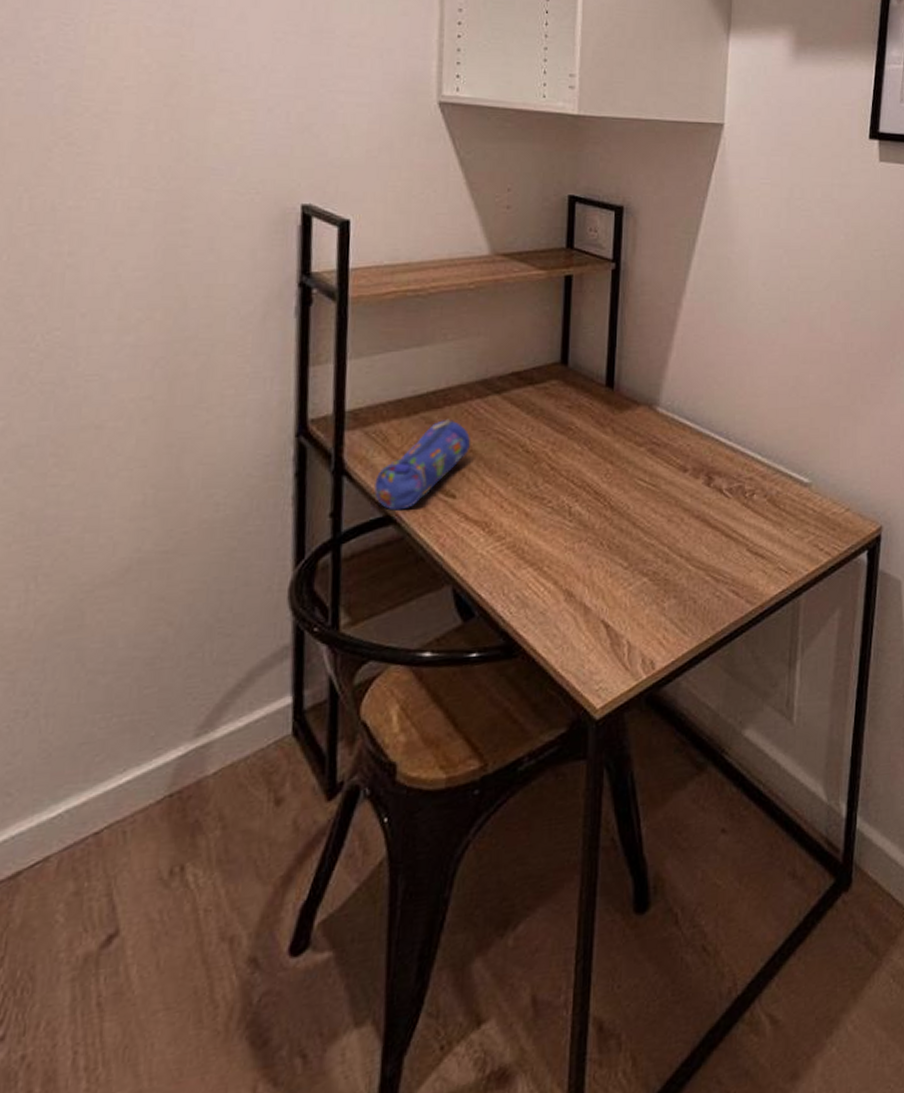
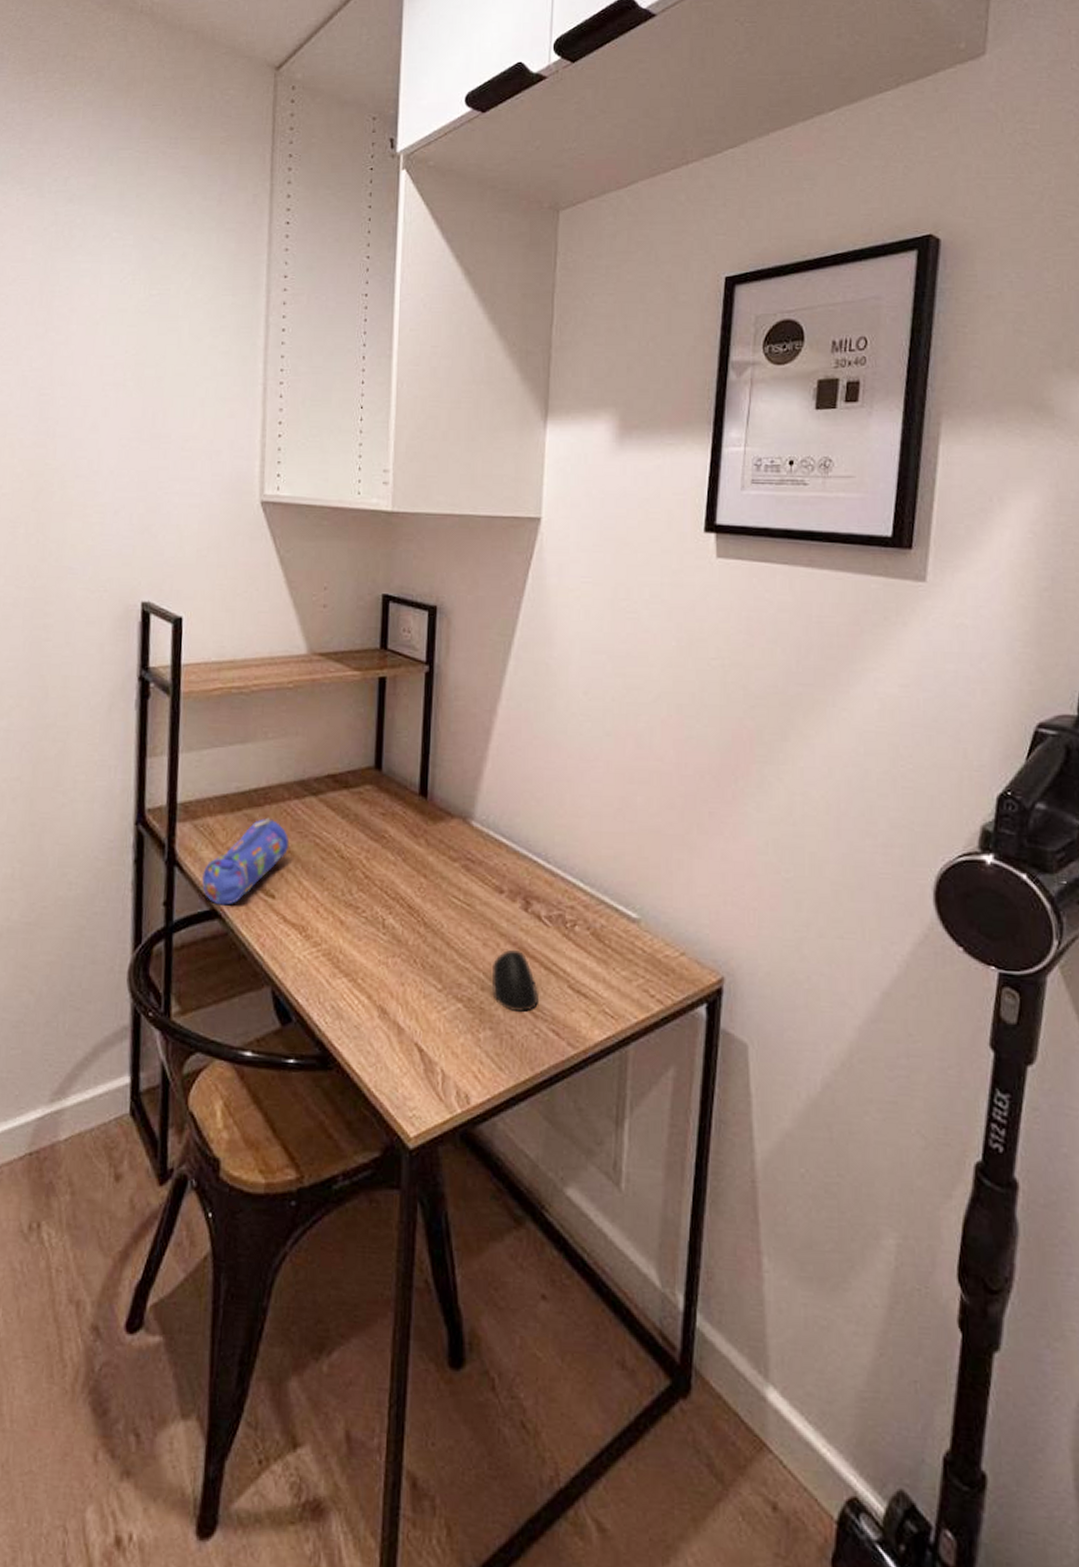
computer mouse: none [675,522,721,580] -> present [491,949,540,1012]

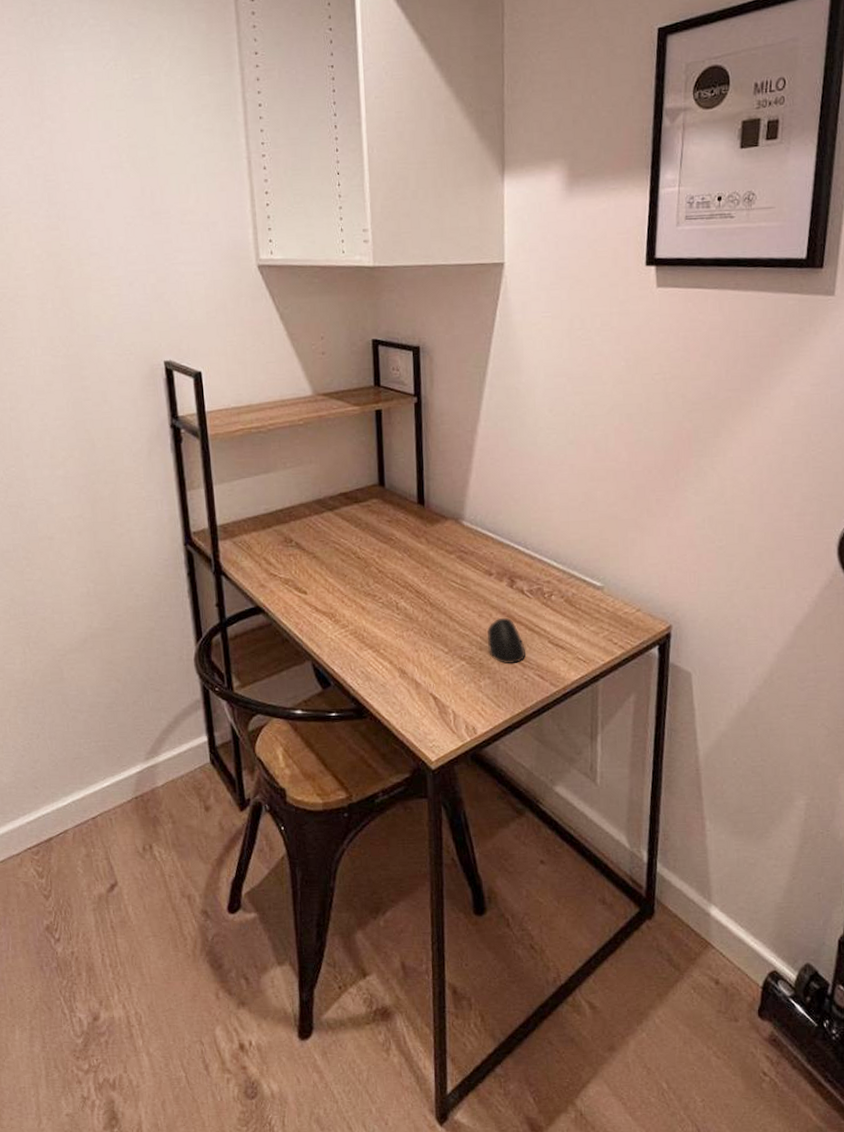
pencil case: present [202,817,290,905] -> none [245,531,314,603]

